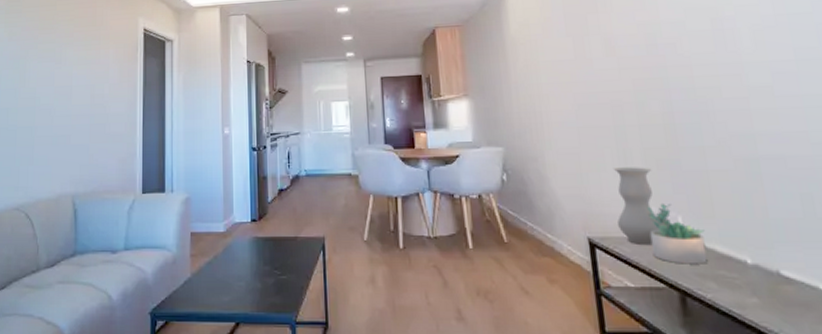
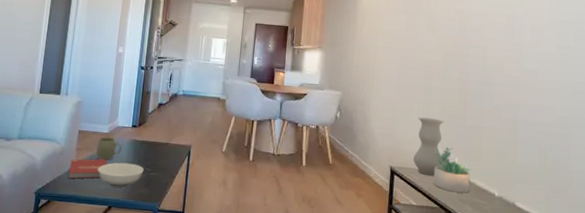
book: none [184,265,227,292] -> present [68,159,107,179]
mug: none [214,237,242,265] -> present [96,137,122,160]
bowl: none [218,266,272,298] -> present [97,162,144,188]

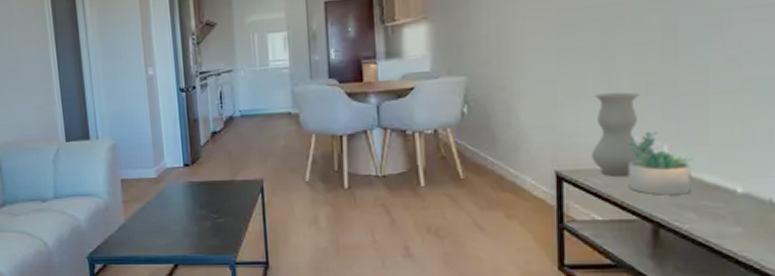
book: present [68,159,107,179] -> none [119,210,162,237]
mug: present [96,137,122,160] -> none [146,183,176,211]
bowl: present [97,162,144,188] -> none [153,211,209,241]

